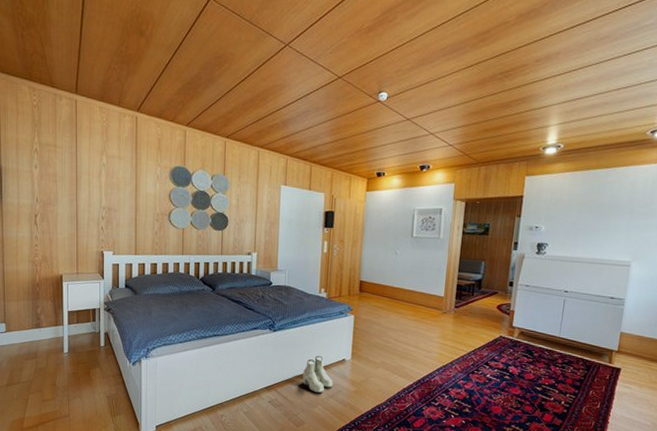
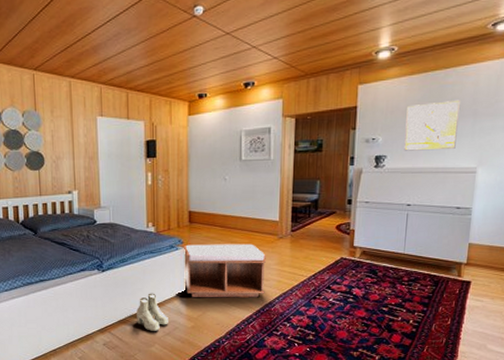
bench: none [350,312,430,368] -> present [184,244,266,298]
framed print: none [564,197,619,242] -> present [404,99,460,151]

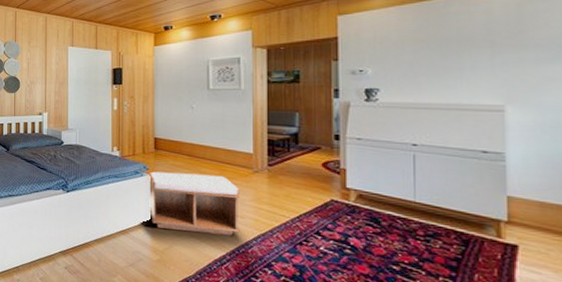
boots: present [137,293,168,331] -> none [99,218,132,261]
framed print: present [404,99,460,151] -> none [400,29,471,84]

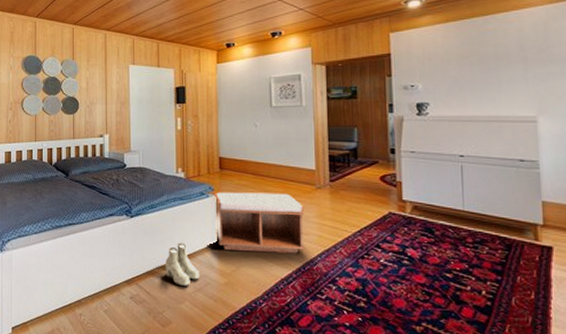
boots: none [99,218,132,261] -> present [165,242,199,286]

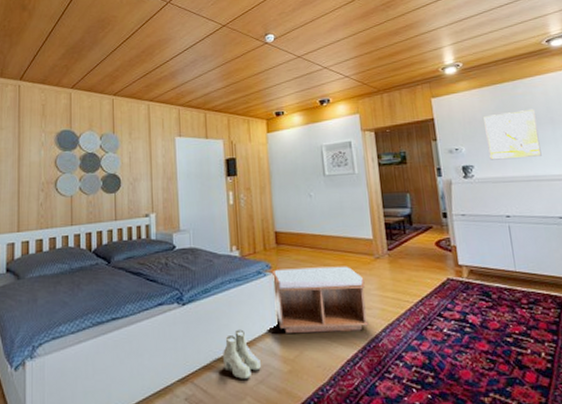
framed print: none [446,46,508,98] -> present [483,108,542,160]

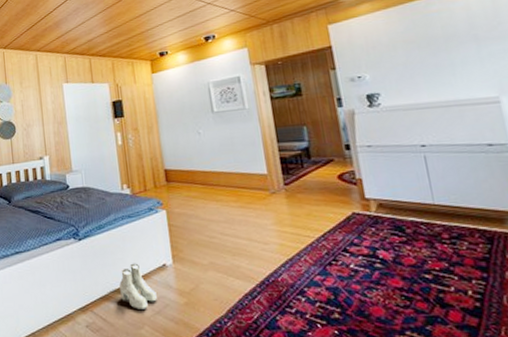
bench: present [272,266,369,334] -> none [164,201,267,268]
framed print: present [483,108,542,160] -> none [390,26,464,87]

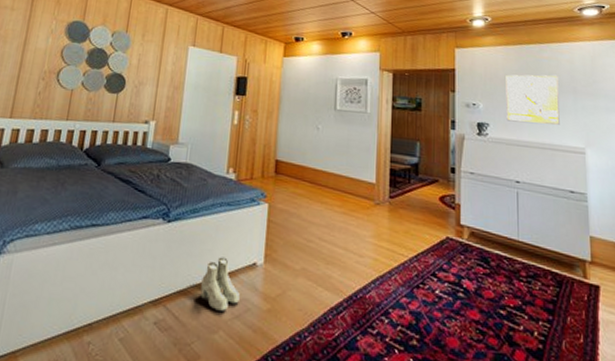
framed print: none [390,26,464,87] -> present [506,74,560,125]

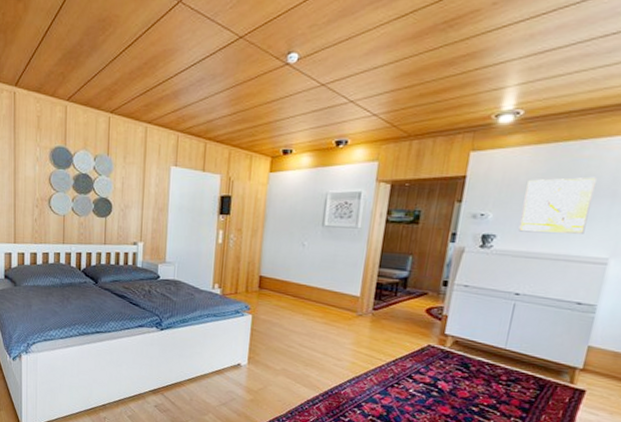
boots: present [200,257,240,311] -> none [192,358,226,400]

